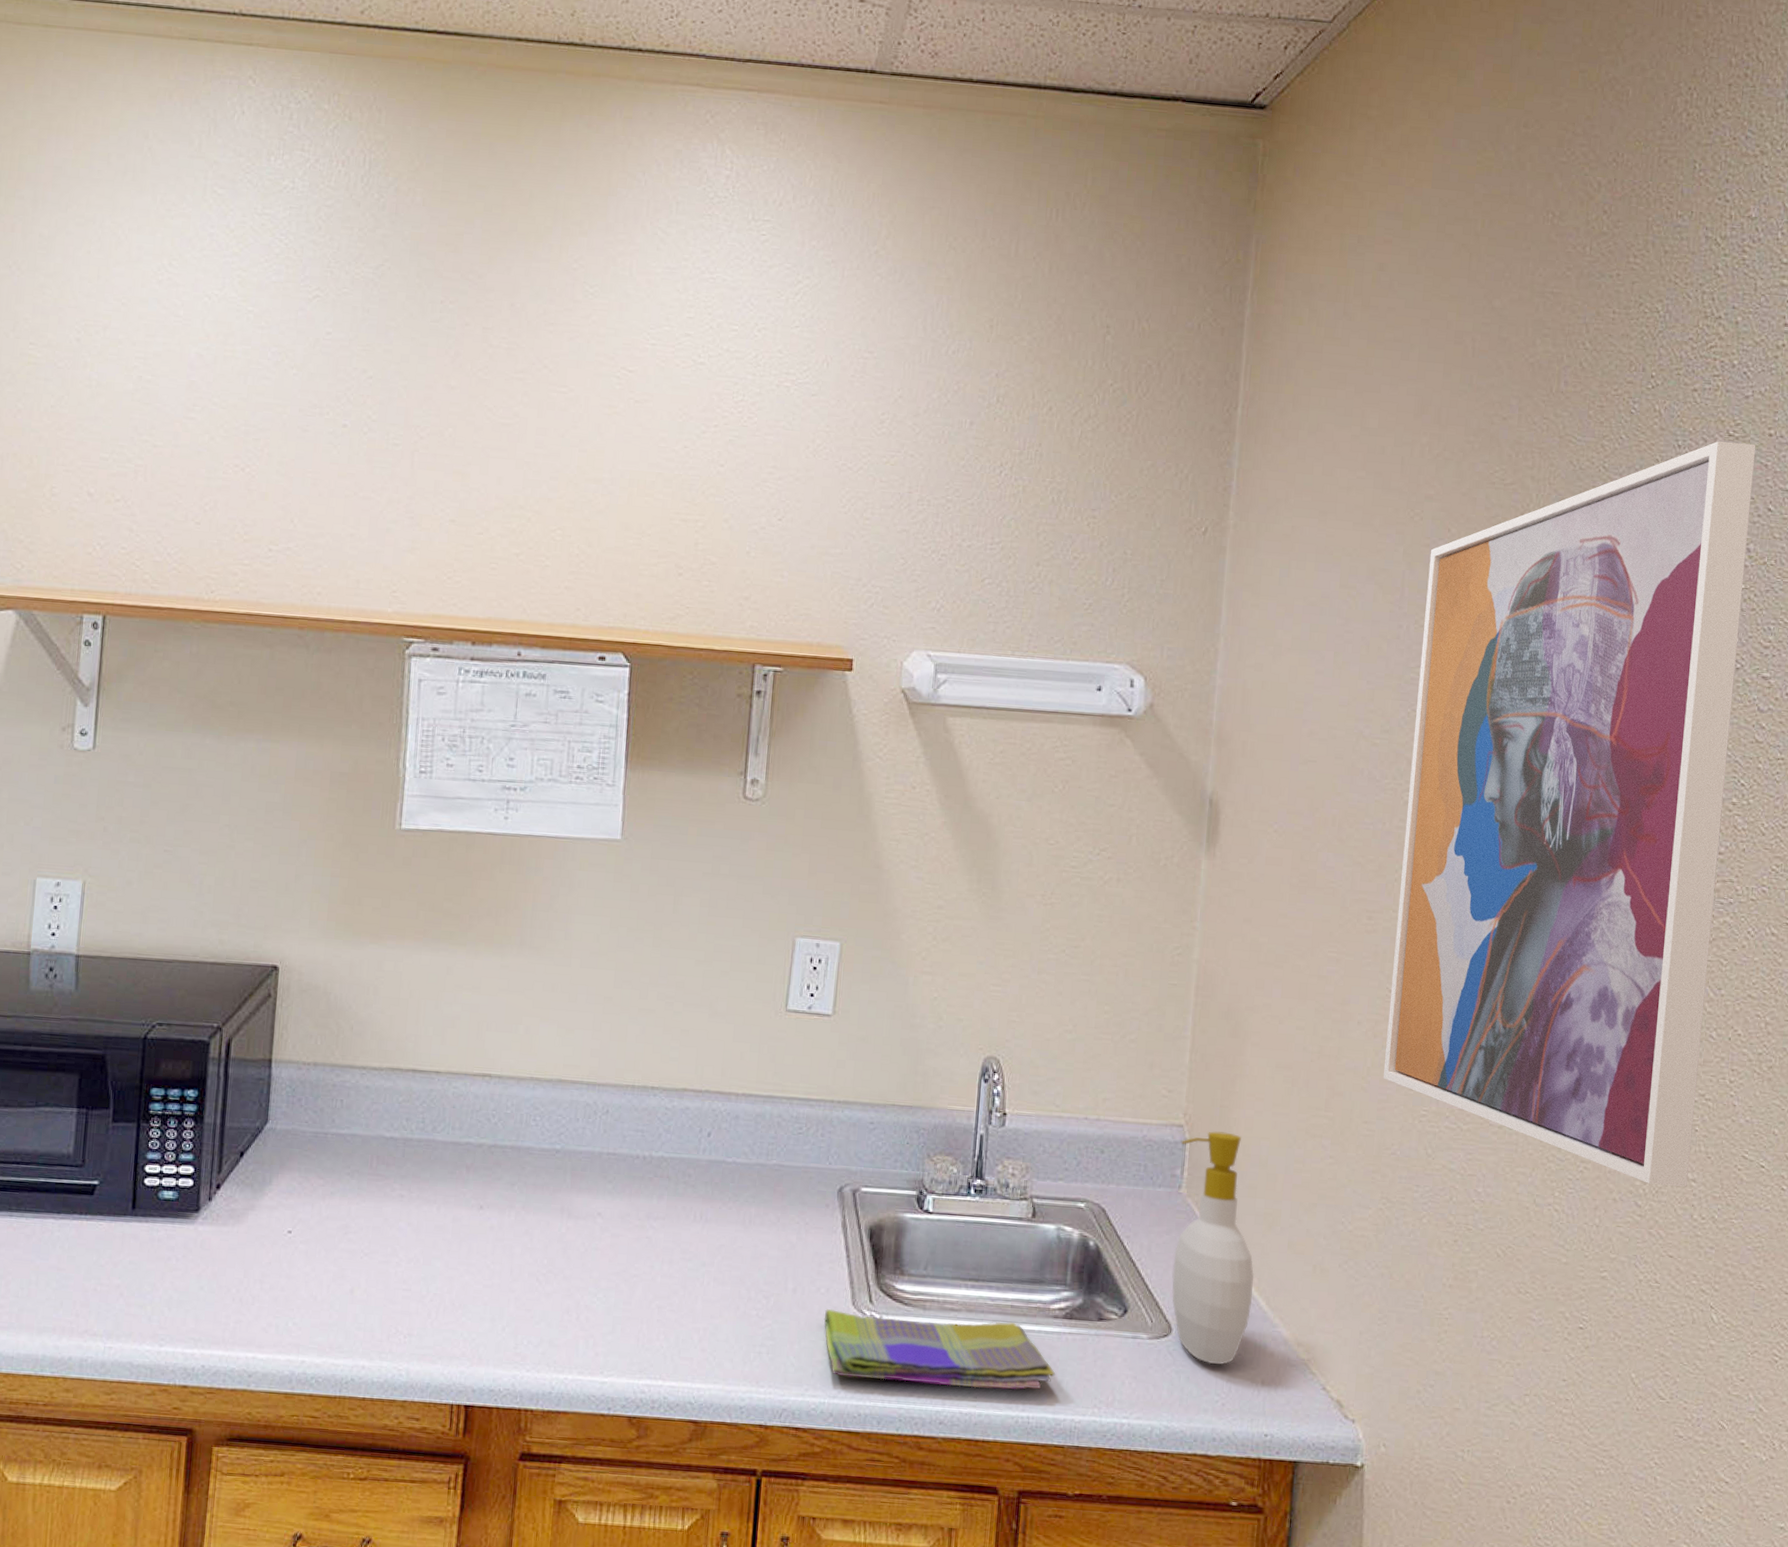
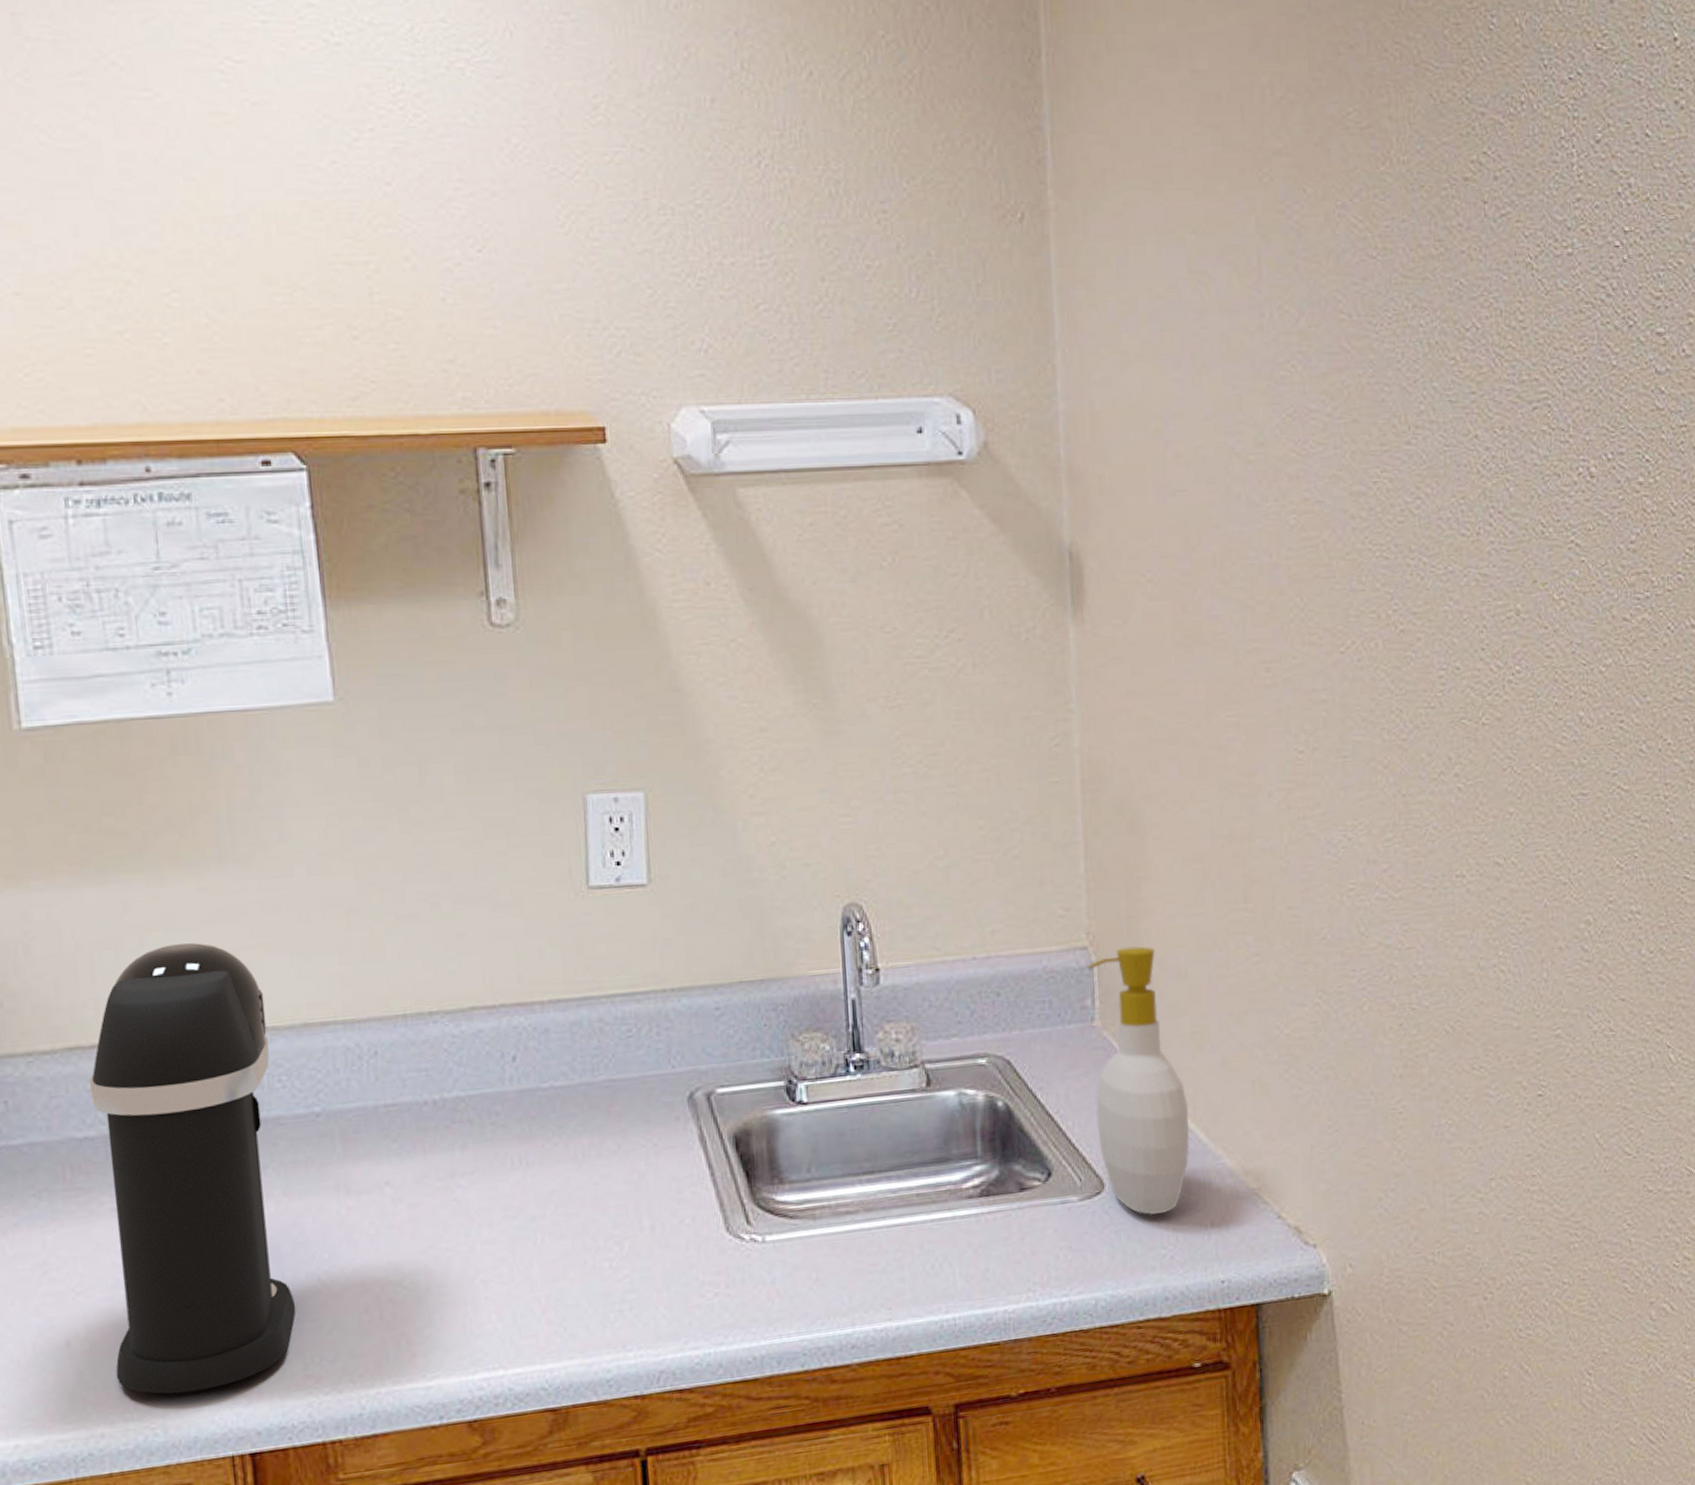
coffee maker: none [381,1003,534,1348] -> present [88,942,296,1394]
dish towel: present [824,1309,1056,1390] -> none [694,1212,979,1318]
wall art: present [1383,441,1756,1187] -> none [1286,56,1633,925]

